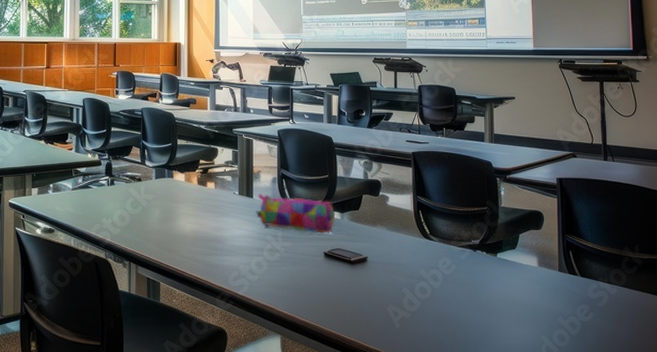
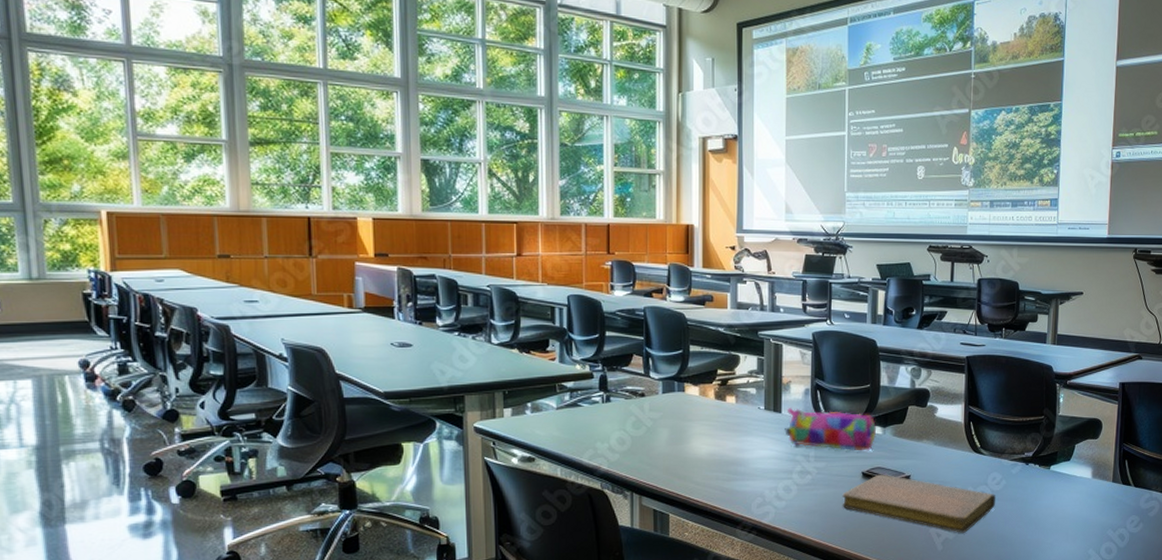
notebook: none [307,255,448,313] -> present [842,474,996,533]

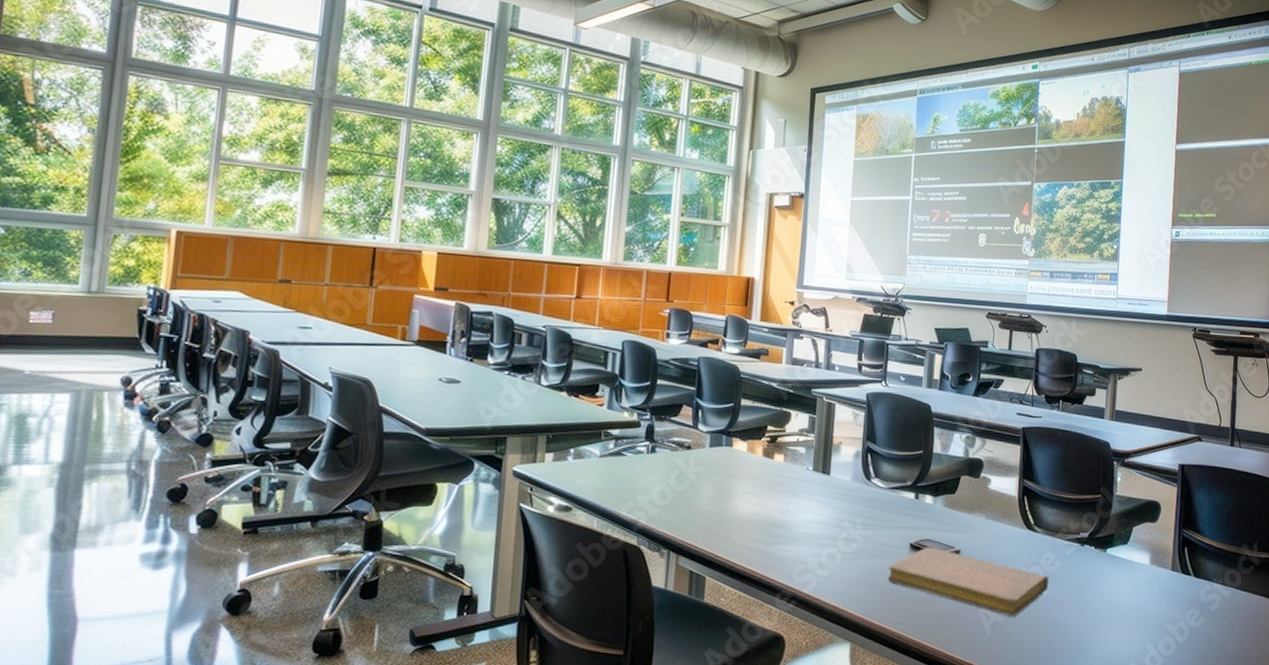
pencil case: present [785,408,876,451] -> none [832,470,927,521]

